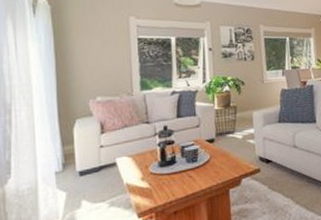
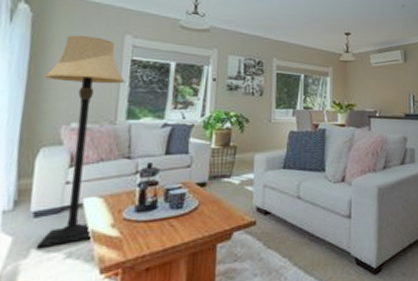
lamp: none [69,20,136,201] -> present [37,35,126,249]

